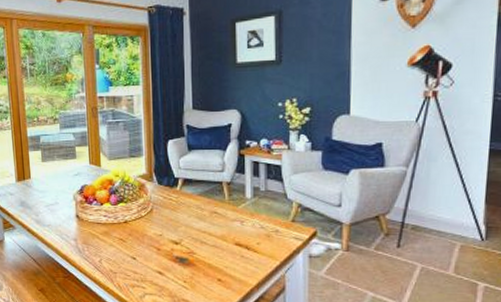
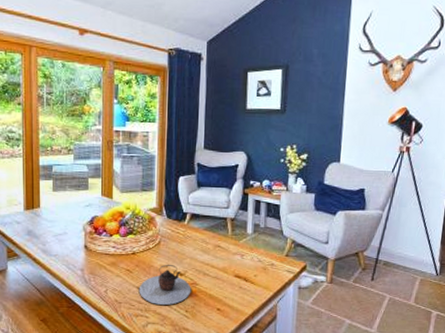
teapot: none [133,232,189,275] -> present [138,264,191,305]

